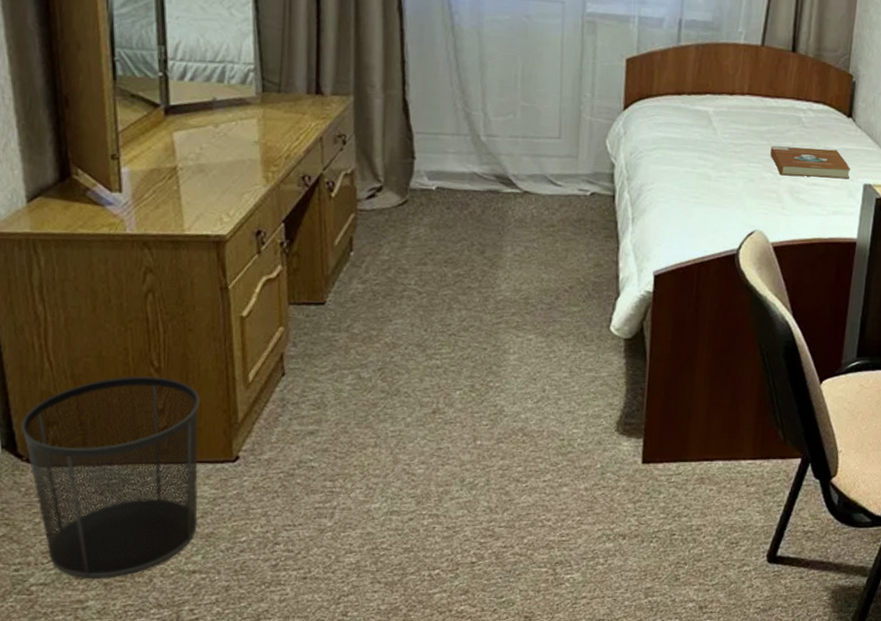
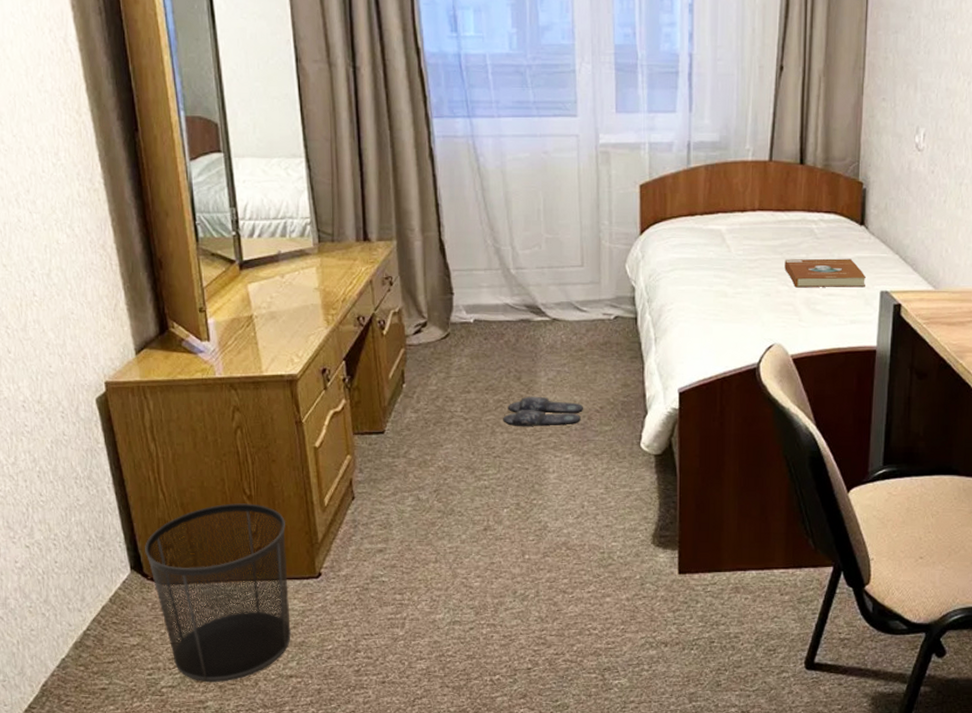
slippers: none [462,271,551,304] -> present [503,396,583,426]

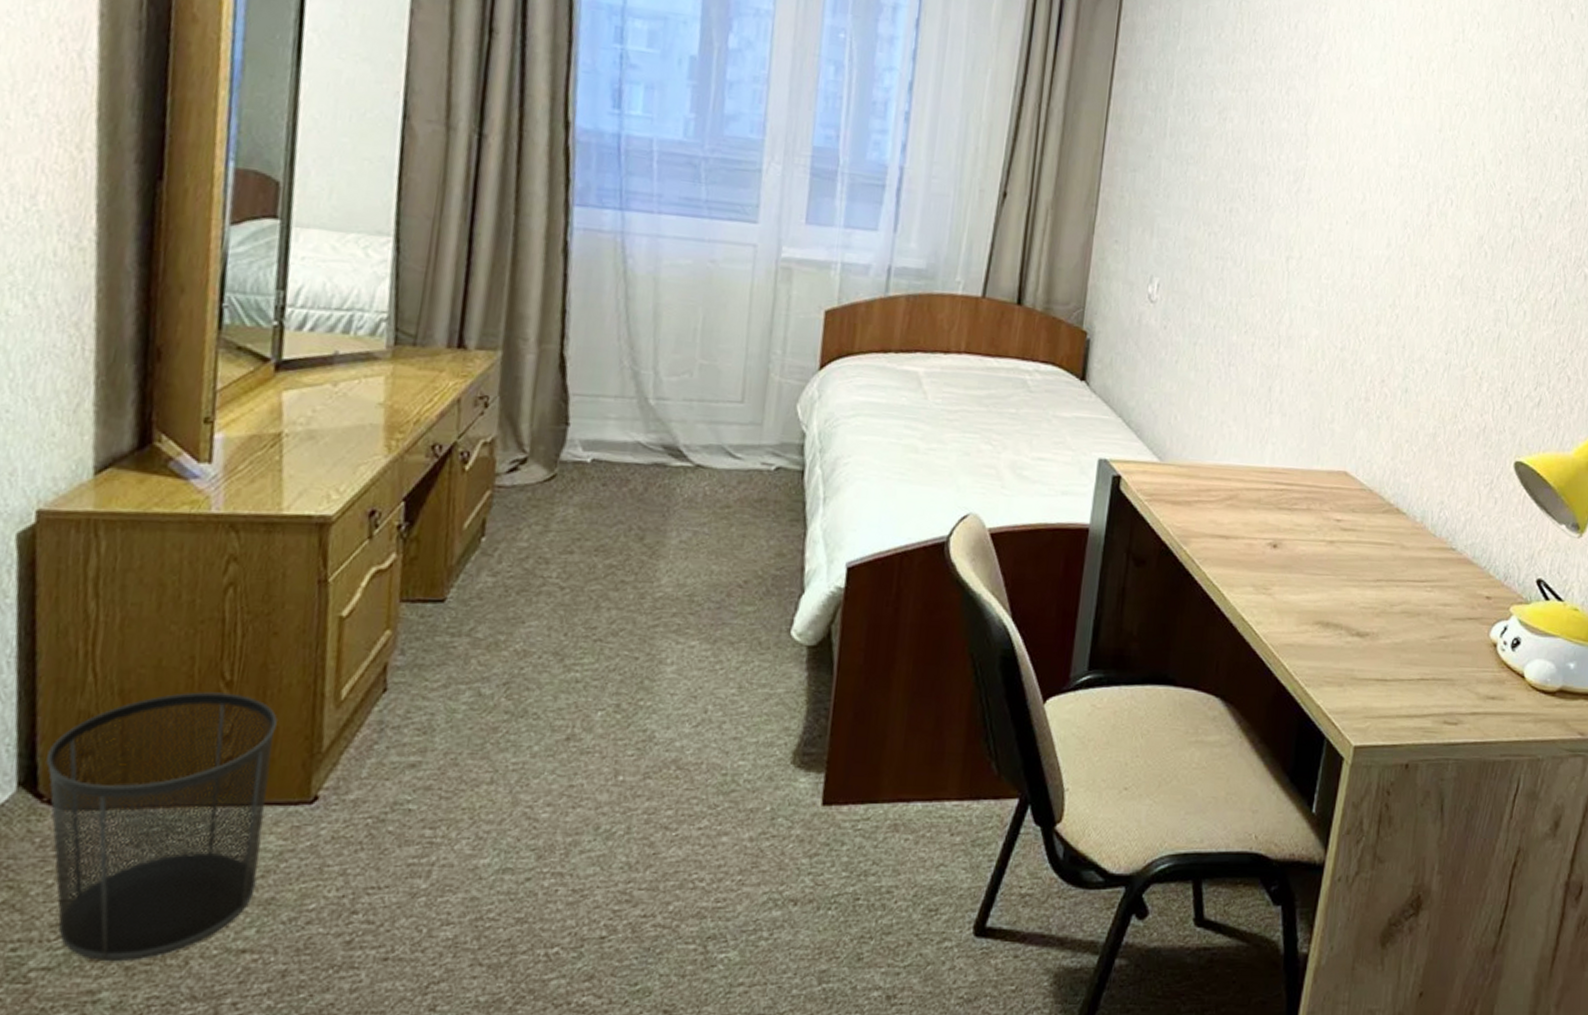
slippers: present [503,396,583,426] -> none [613,562,722,602]
book: present [784,258,866,288] -> none [989,413,1083,452]

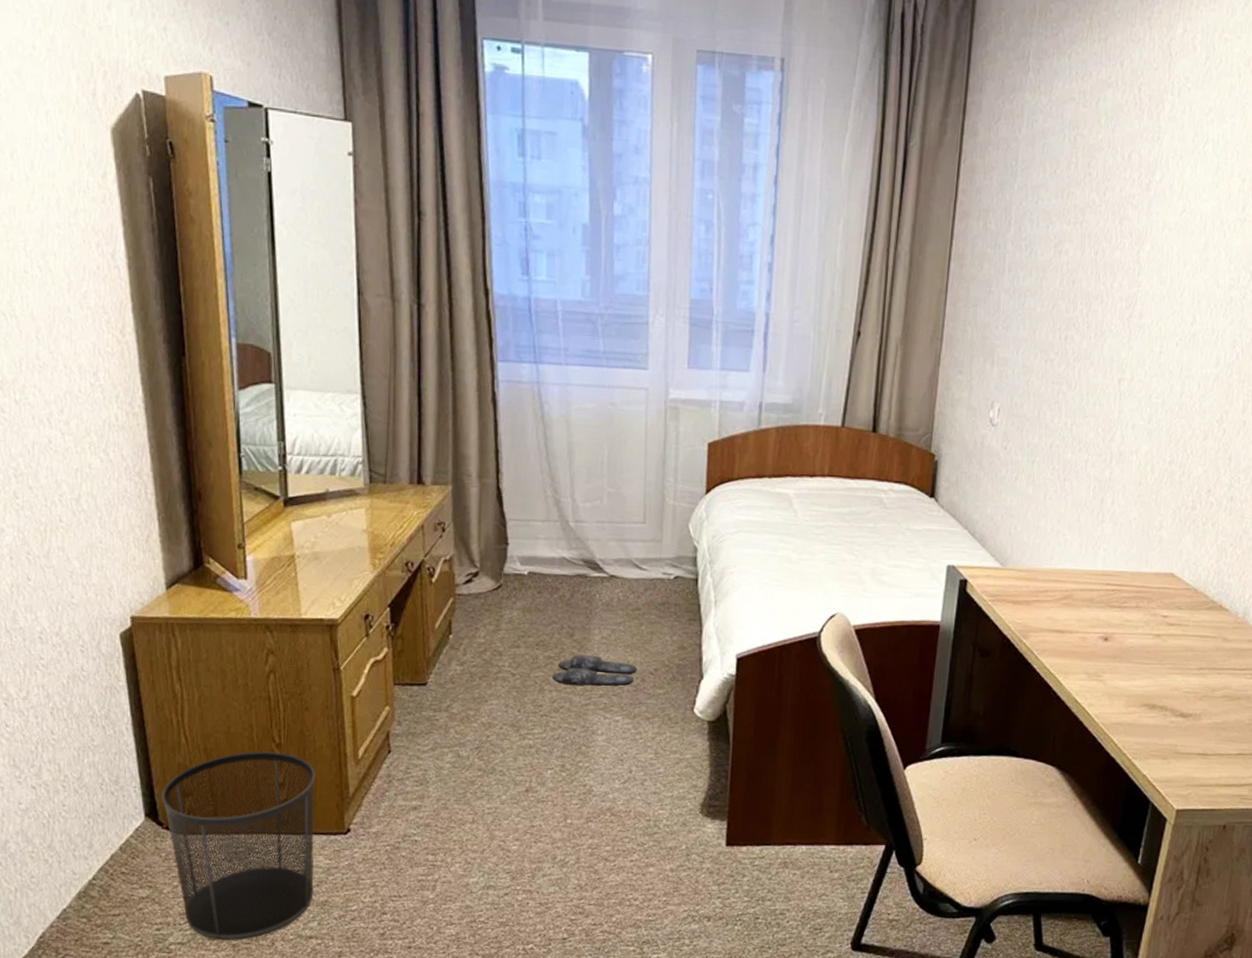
slippers: none [613,562,722,602] -> present [552,654,637,686]

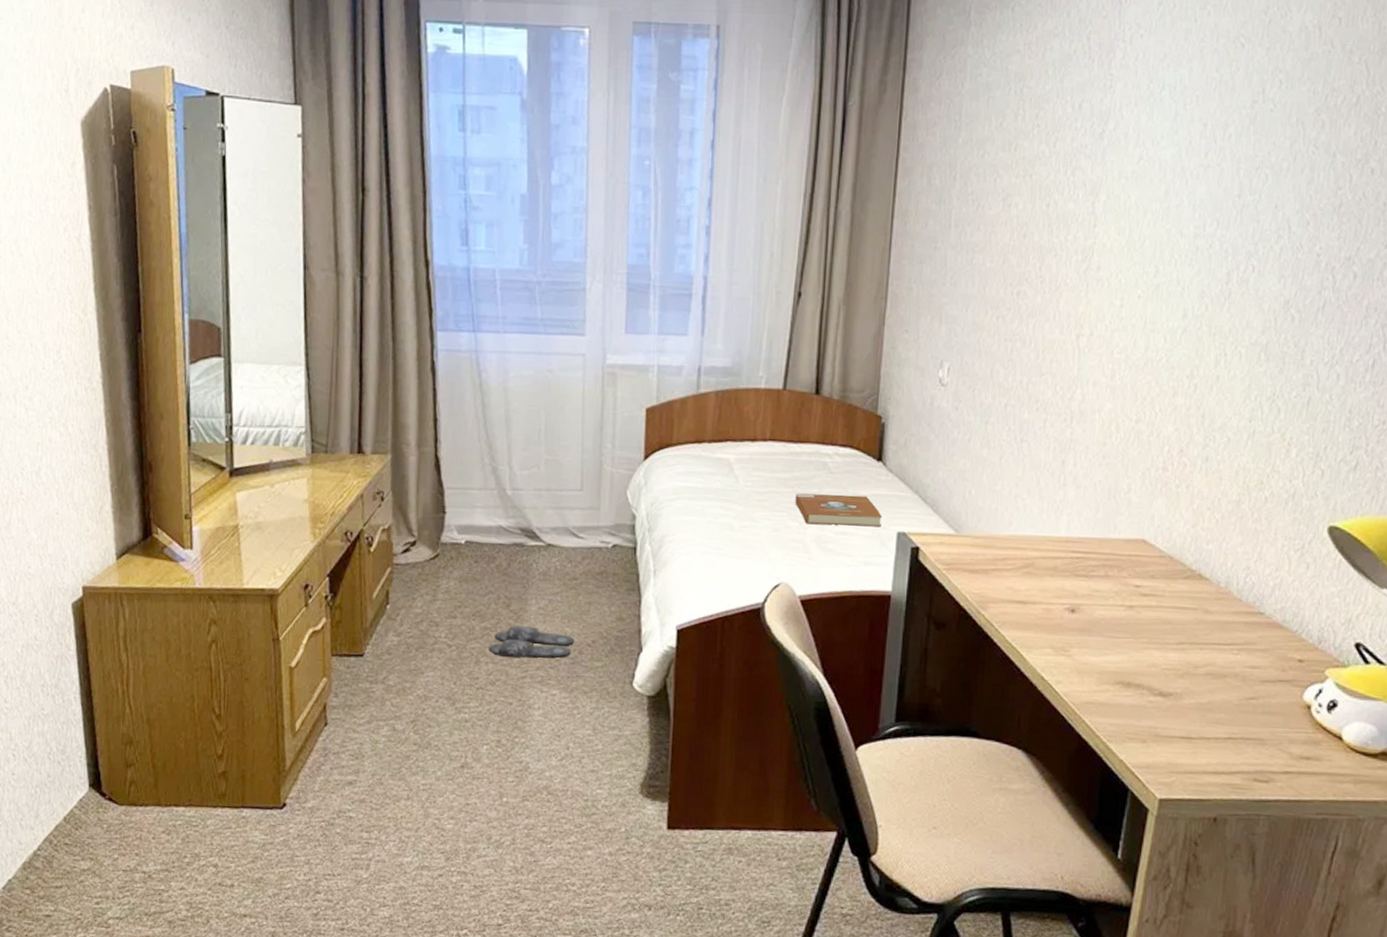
waste bin: present [162,751,315,941] -> none [105,722,253,917]
book: none [851,527,933,560] -> present [795,493,882,526]

